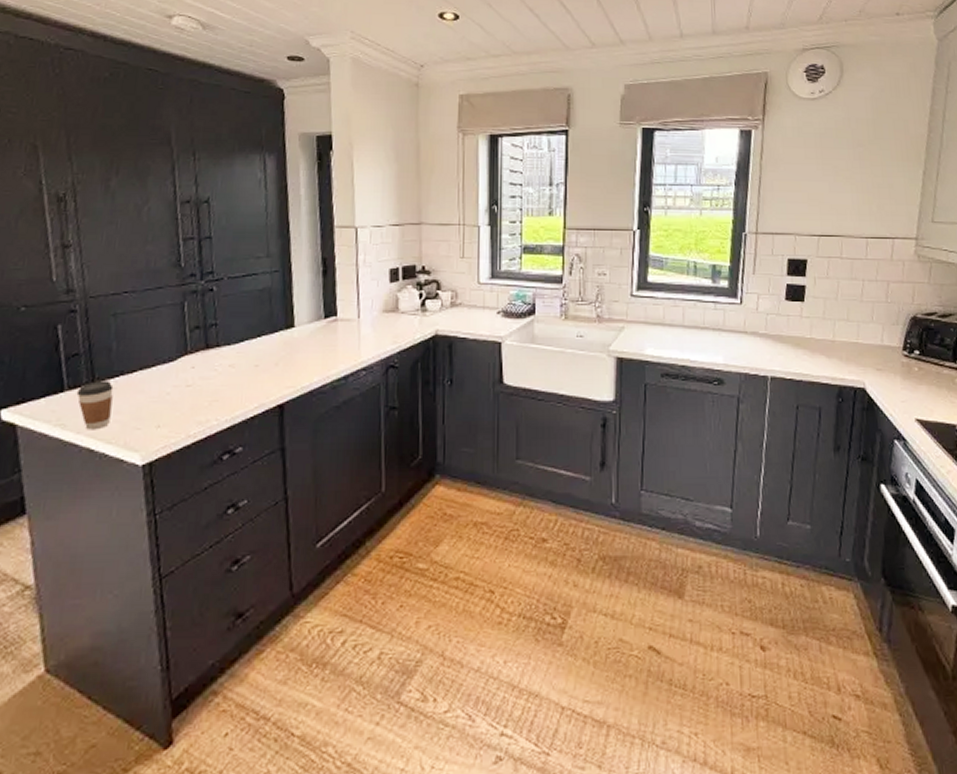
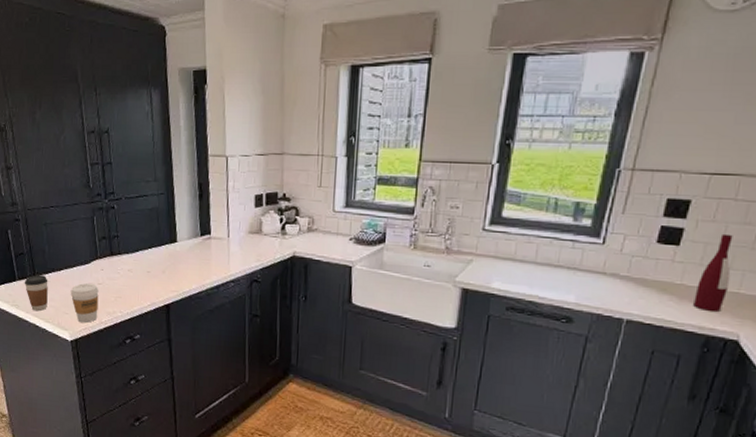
coffee cup: none [145,387,187,438] -> present [70,283,99,323]
wine bottle: none [823,289,850,363] -> present [693,233,733,313]

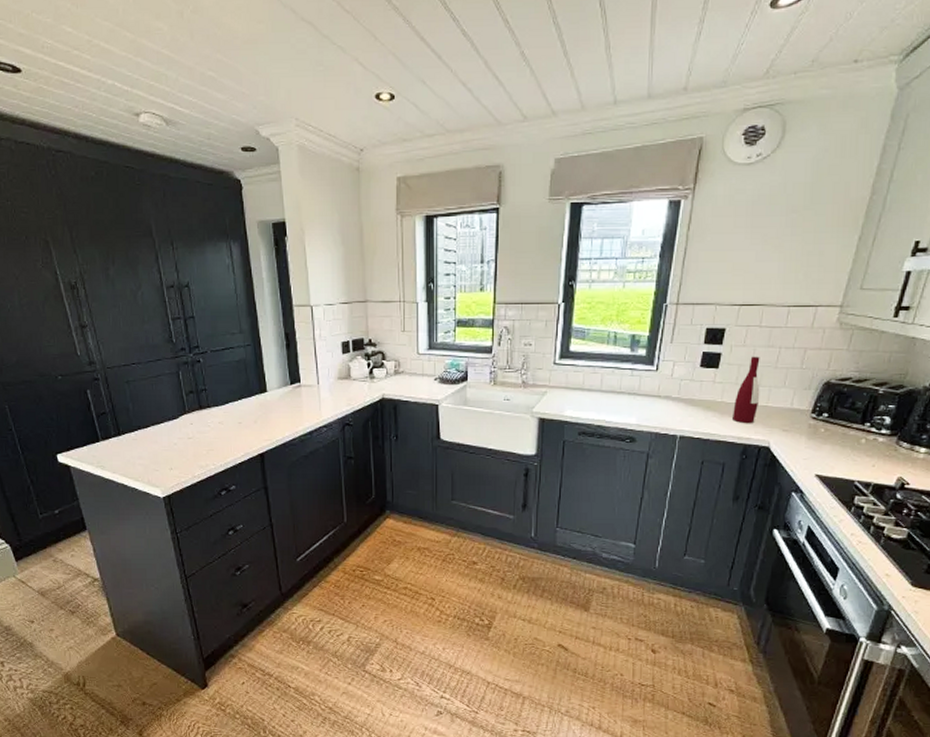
coffee cup: present [24,275,48,312] -> none [108,434,136,471]
coffee cup: present [70,283,99,323] -> none [159,439,190,478]

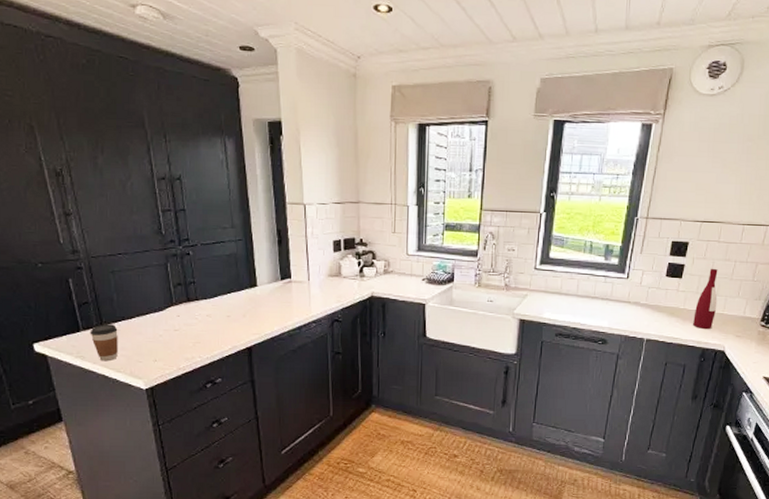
coffee cup: none [108,434,136,471] -> present [90,324,118,362]

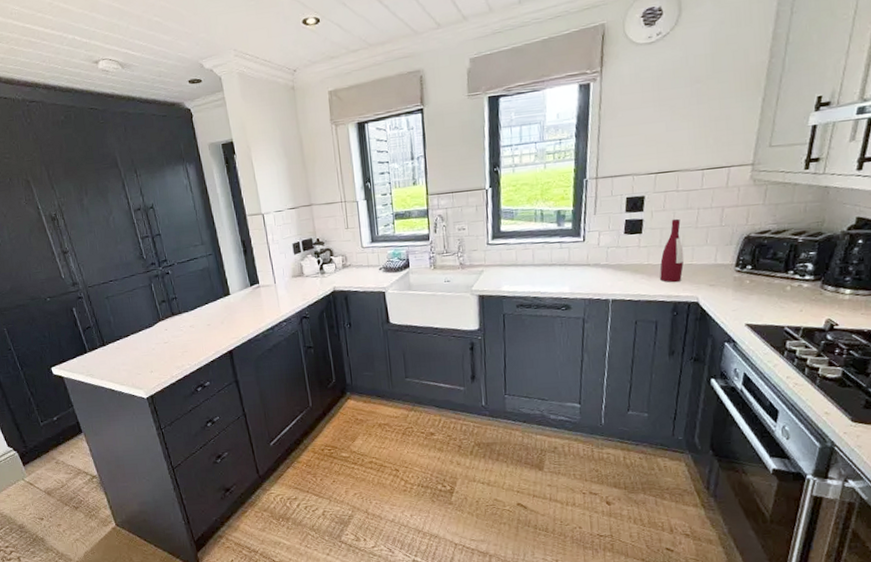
coffee cup: present [90,324,118,362] -> none [95,343,120,377]

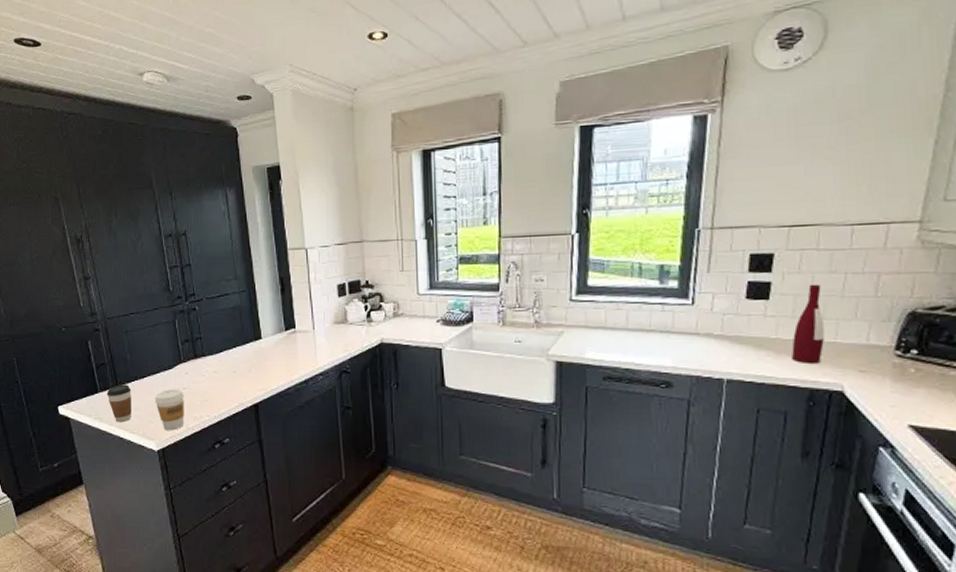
coffee cup: none [95,343,120,377] -> present [106,384,132,423]
coffee cup: none [139,344,169,379] -> present [155,389,184,430]

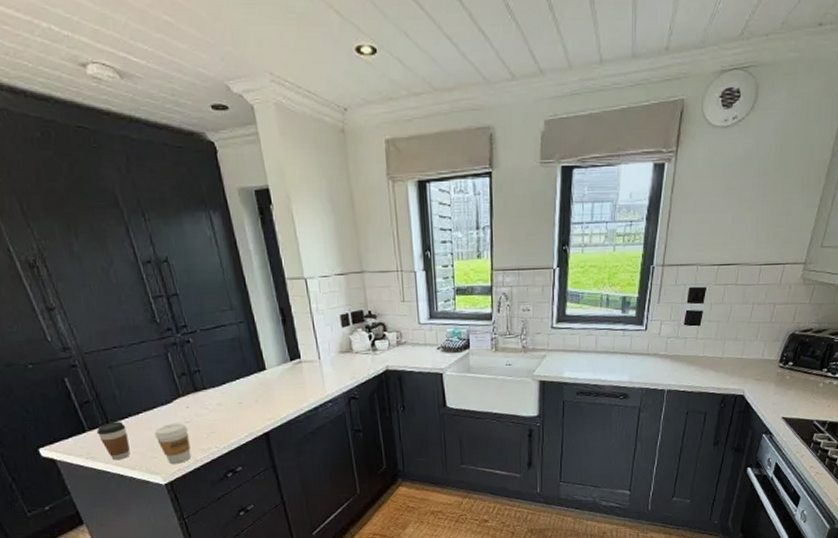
wine bottle: present [792,284,825,365] -> none [713,312,736,376]

